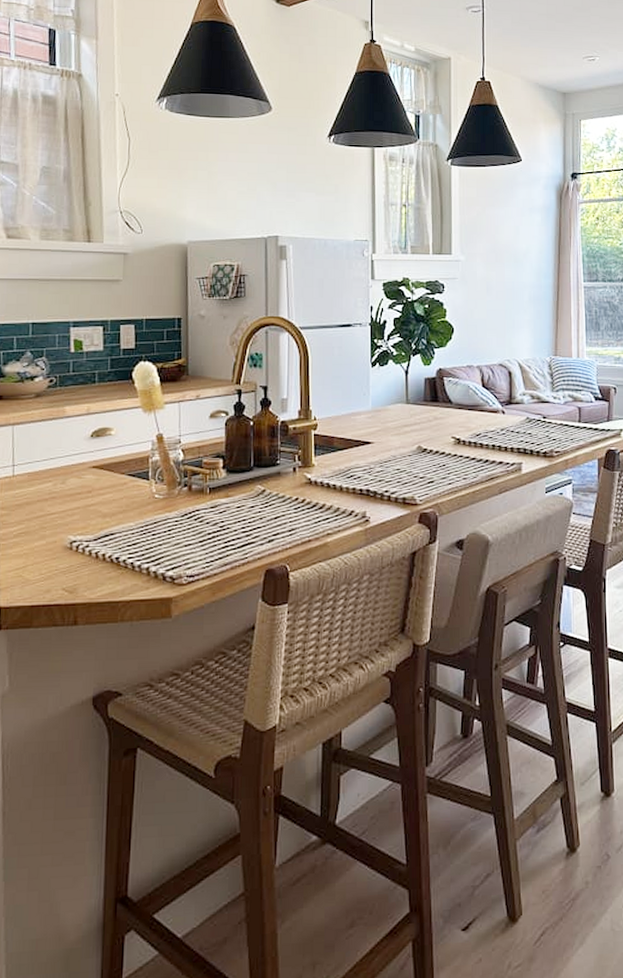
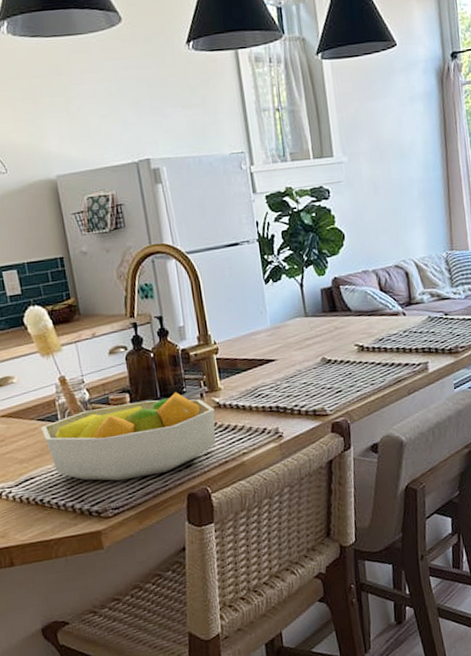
fruit bowl: none [130,463,305,548] -> present [41,391,216,481]

